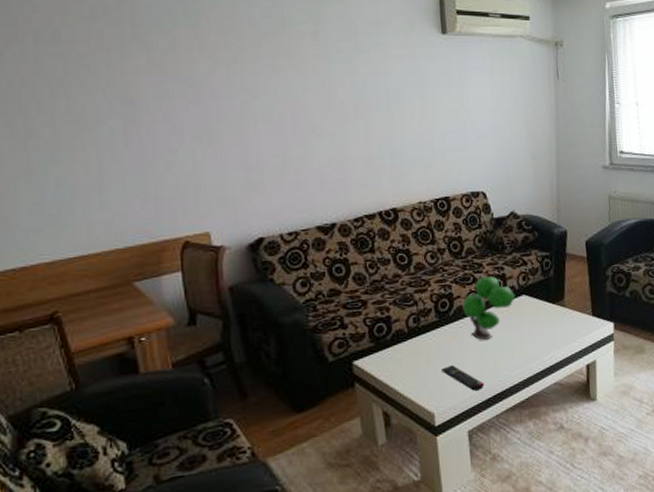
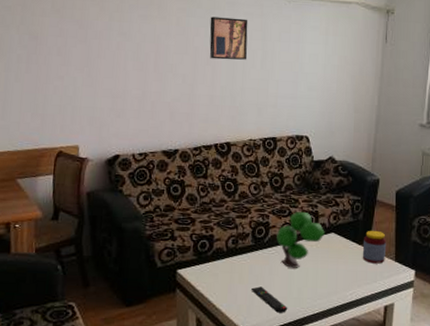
wall art: none [354,62,405,113] -> present [209,16,248,60]
jar: none [557,286,582,322] -> present [362,230,387,264]

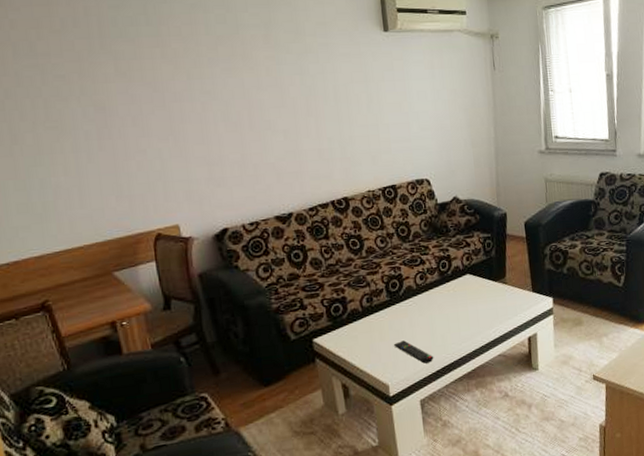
wall art: present [209,16,248,60] -> none [303,60,352,109]
plant: present [276,211,325,268] -> none [411,257,460,317]
jar: present [362,230,387,264] -> none [499,264,523,298]

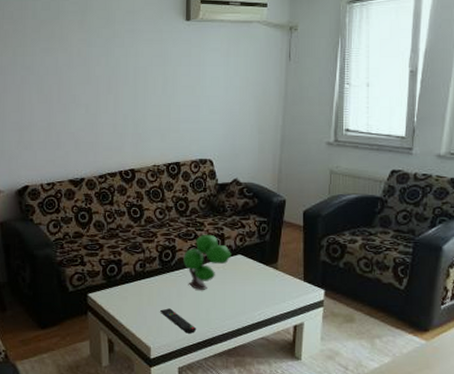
plant: none [411,257,460,317] -> present [183,234,231,290]

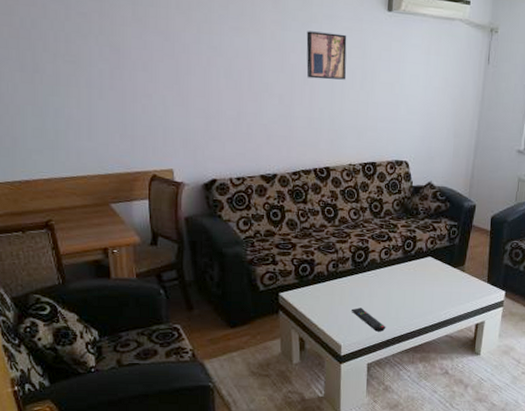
wall art: none [110,45,149,88] -> present [306,31,347,80]
plant: present [183,234,231,290] -> none [376,236,422,290]

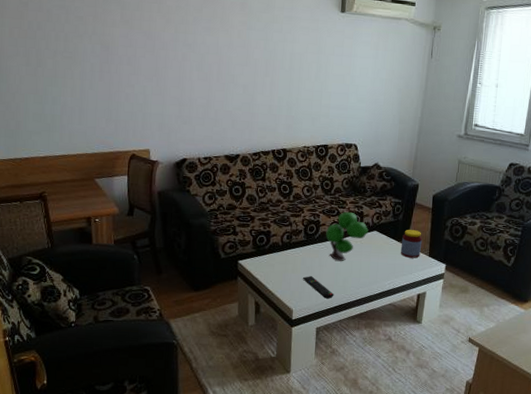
wall art: present [306,31,347,80] -> none [268,30,305,72]
plant: none [376,236,422,290] -> present [326,211,369,261]
jar: none [457,254,481,286] -> present [400,229,423,258]

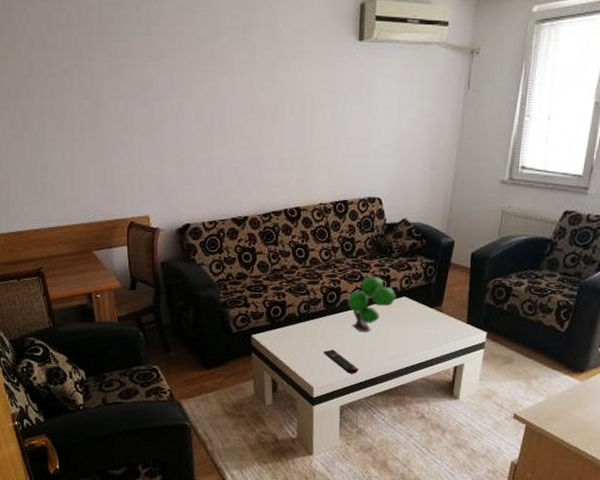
jar: present [400,229,423,258] -> none [433,293,460,326]

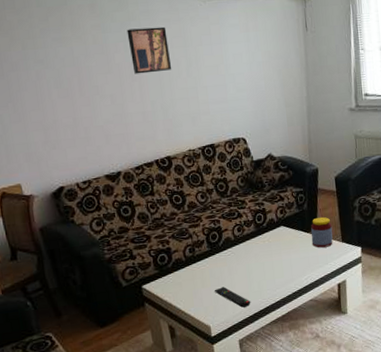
wall art: none [275,68,317,118] -> present [126,26,172,74]
plant: present [348,275,397,332] -> none [230,211,275,265]
jar: none [433,293,460,326] -> present [311,216,333,248]

